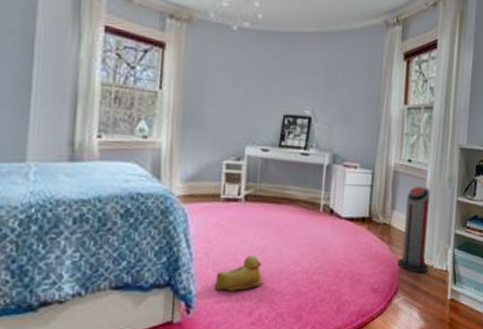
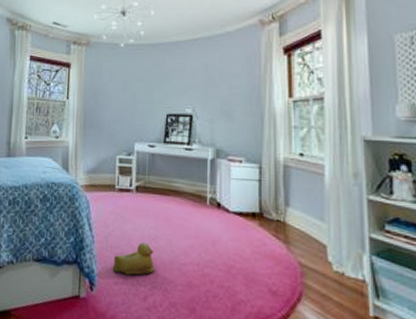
air purifier: present [398,187,430,273] -> none [299,182,339,281]

